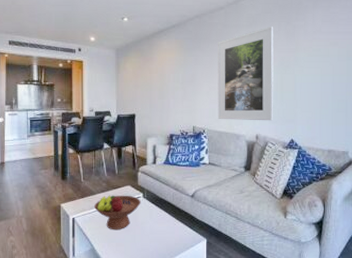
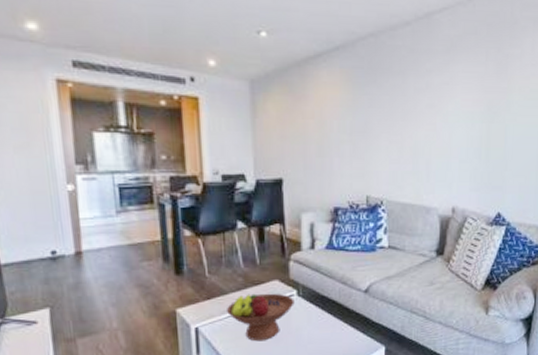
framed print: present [217,27,274,121] -> none [400,54,480,189]

